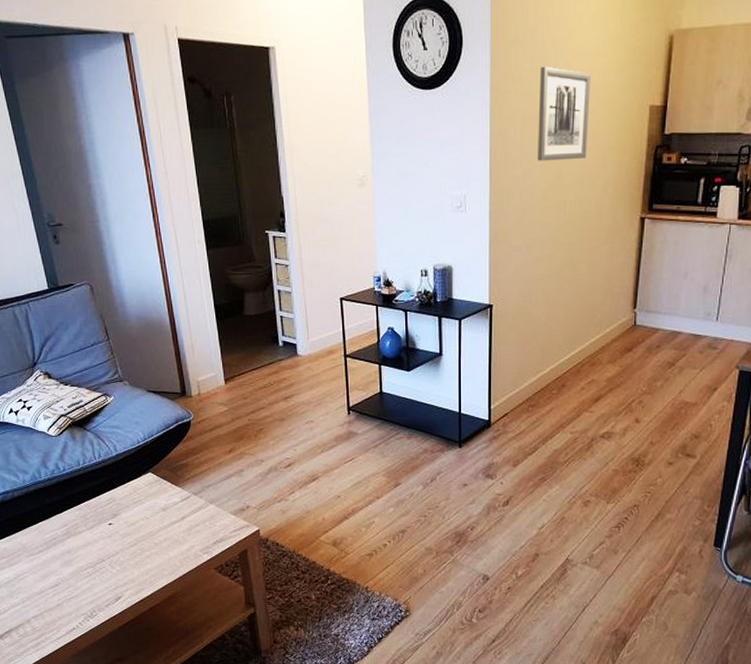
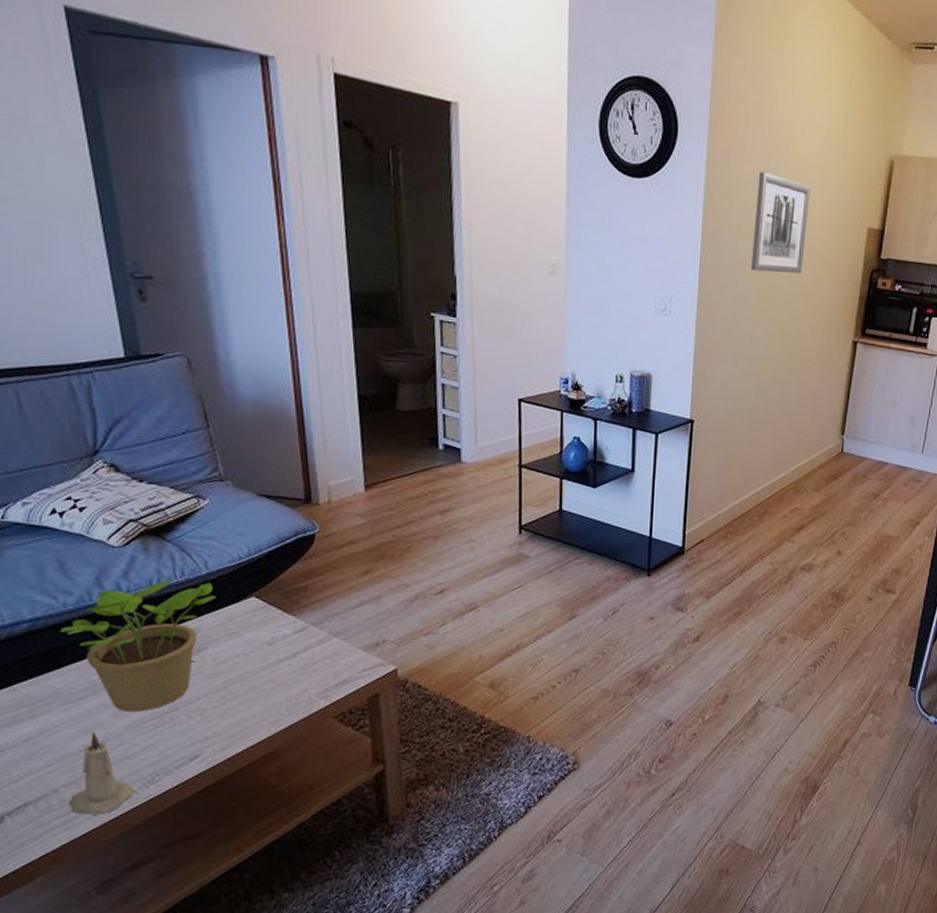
potted plant: none [23,460,124,562] -> present [61,579,216,712]
candle: none [38,577,80,640] -> present [69,732,134,815]

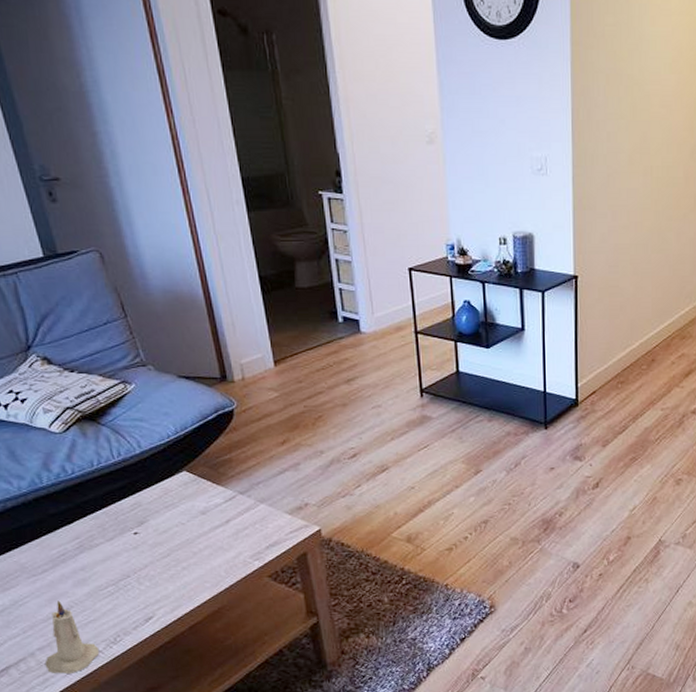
potted plant: present [61,579,216,712] -> none [19,460,151,581]
wall art: present [751,171,810,274] -> none [622,21,676,123]

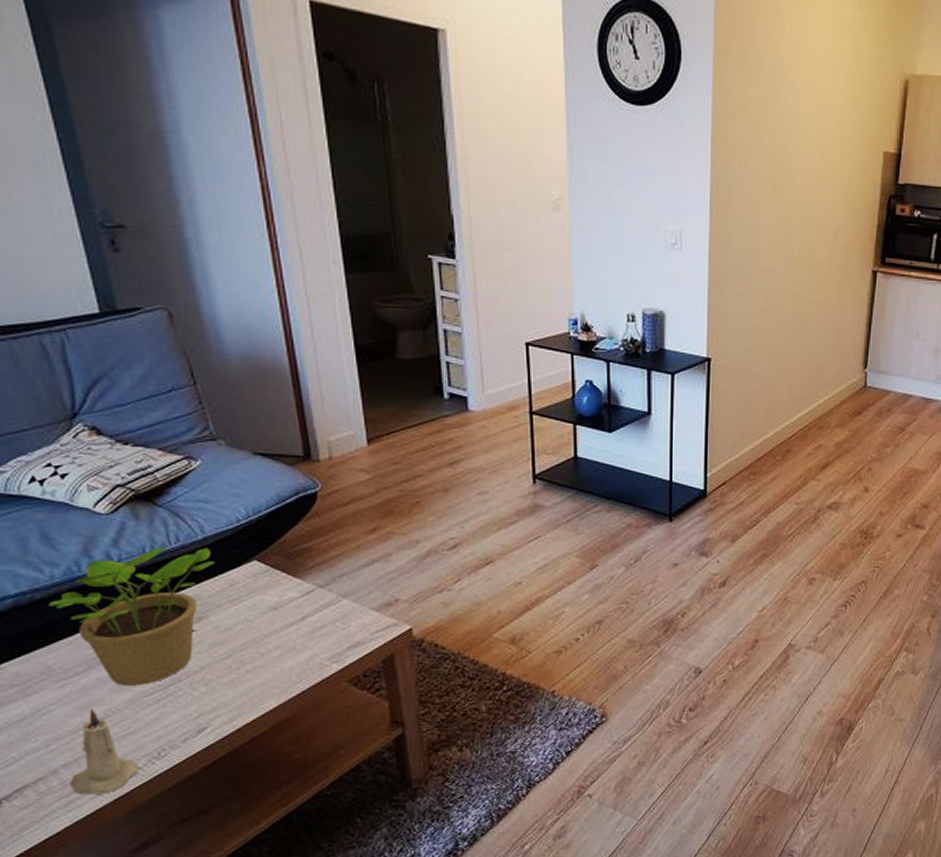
potted plant: none [19,460,151,581] -> present [49,546,214,686]

